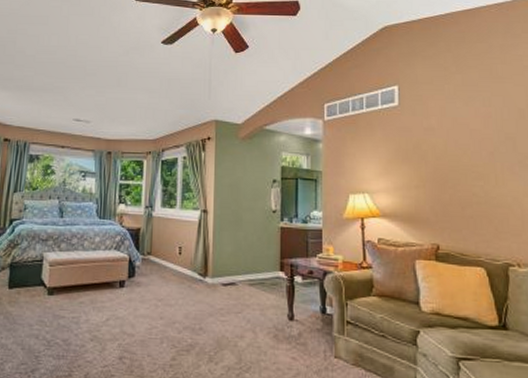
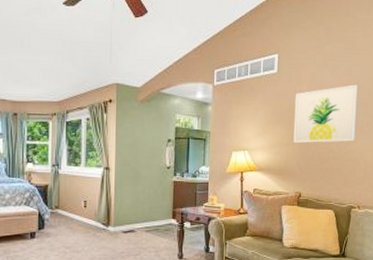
wall art: none [422,117,506,186] -> present [293,84,359,144]

